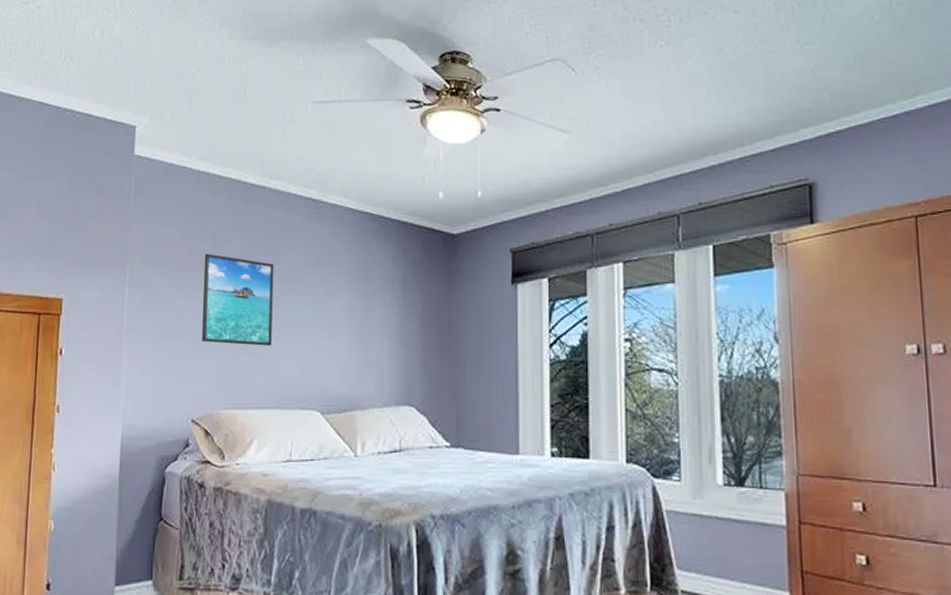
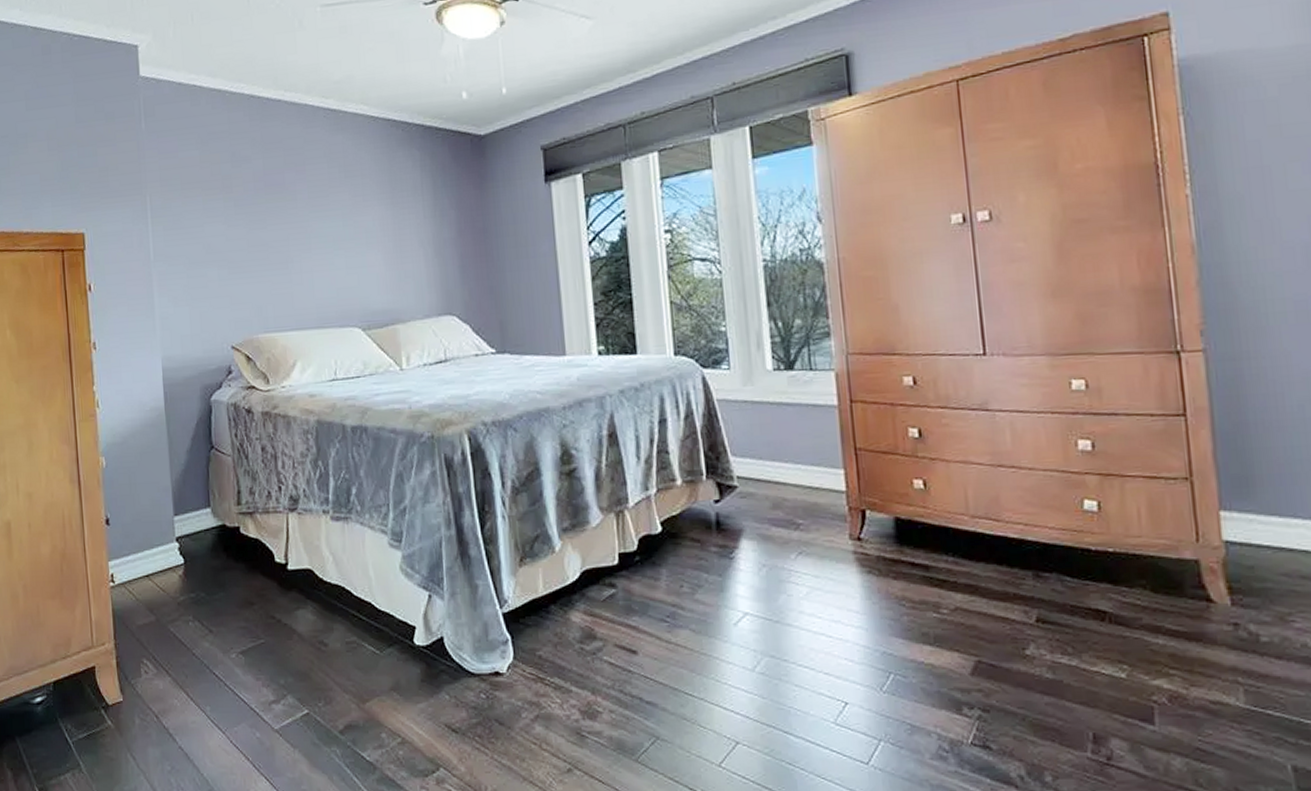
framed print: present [202,253,274,346] -> none [225,174,305,267]

